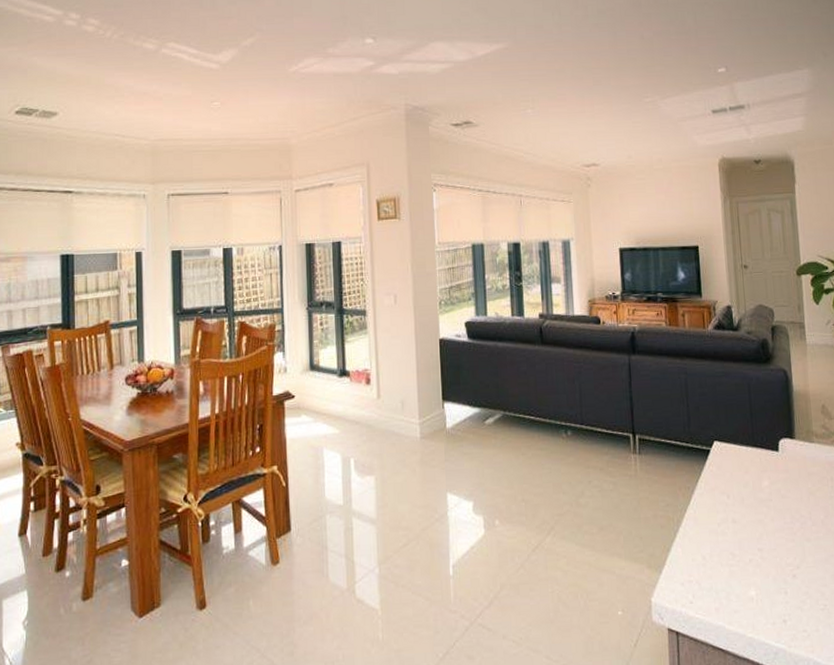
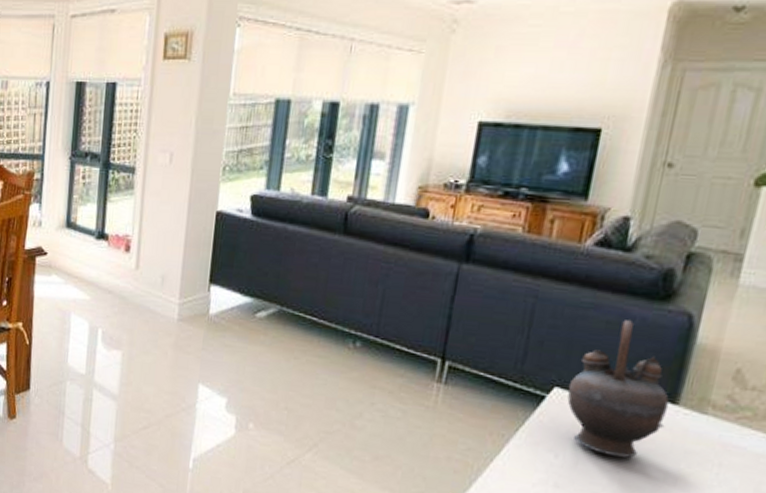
teapot: none [723,381,791,489] -> present [567,320,669,458]

